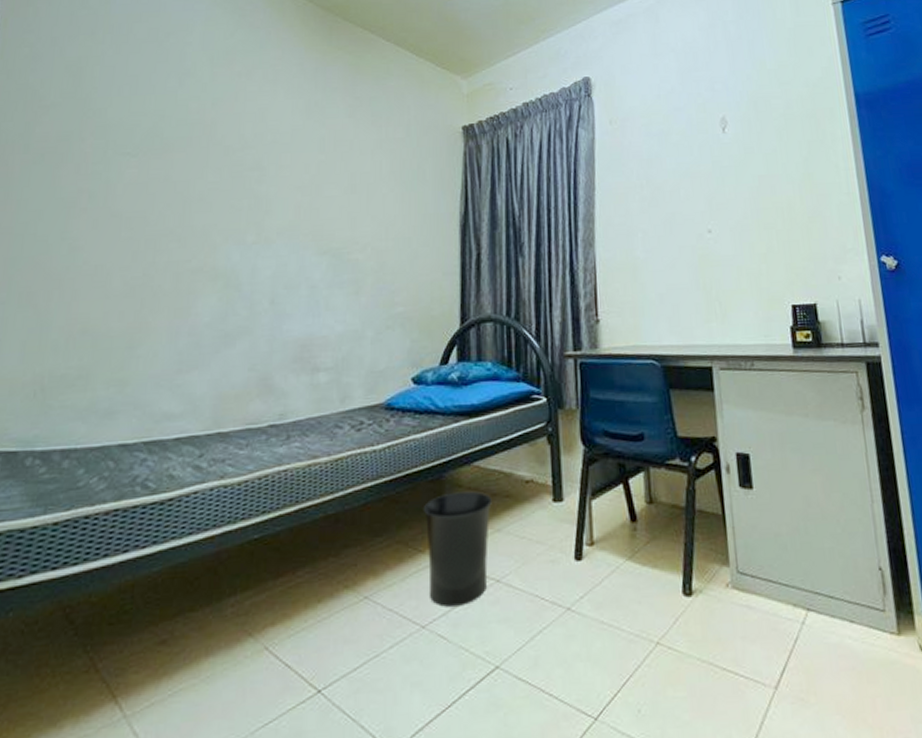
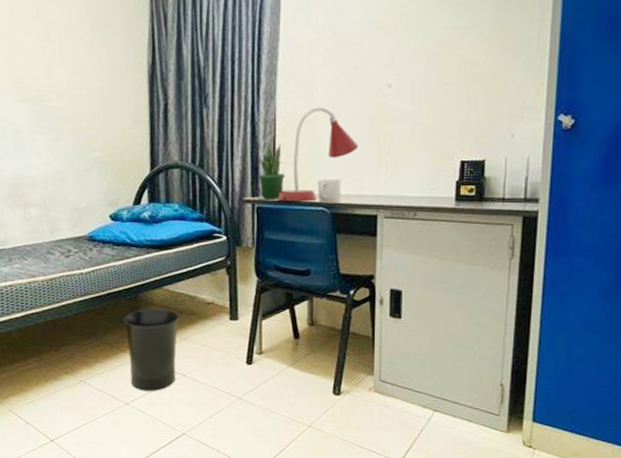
planter: none [580,293,609,354] -> present [259,145,285,200]
desk lamp: none [601,253,684,356] -> present [277,107,358,202]
mug: none [644,328,671,356] -> present [318,179,341,204]

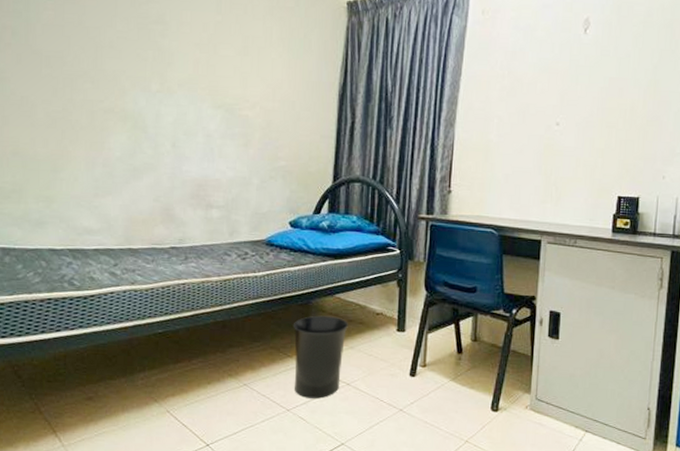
planter: present [259,145,285,200] -> none [434,168,459,219]
desk lamp: present [277,107,358,202] -> none [450,137,527,223]
mug: present [318,179,341,204] -> none [487,203,510,227]

